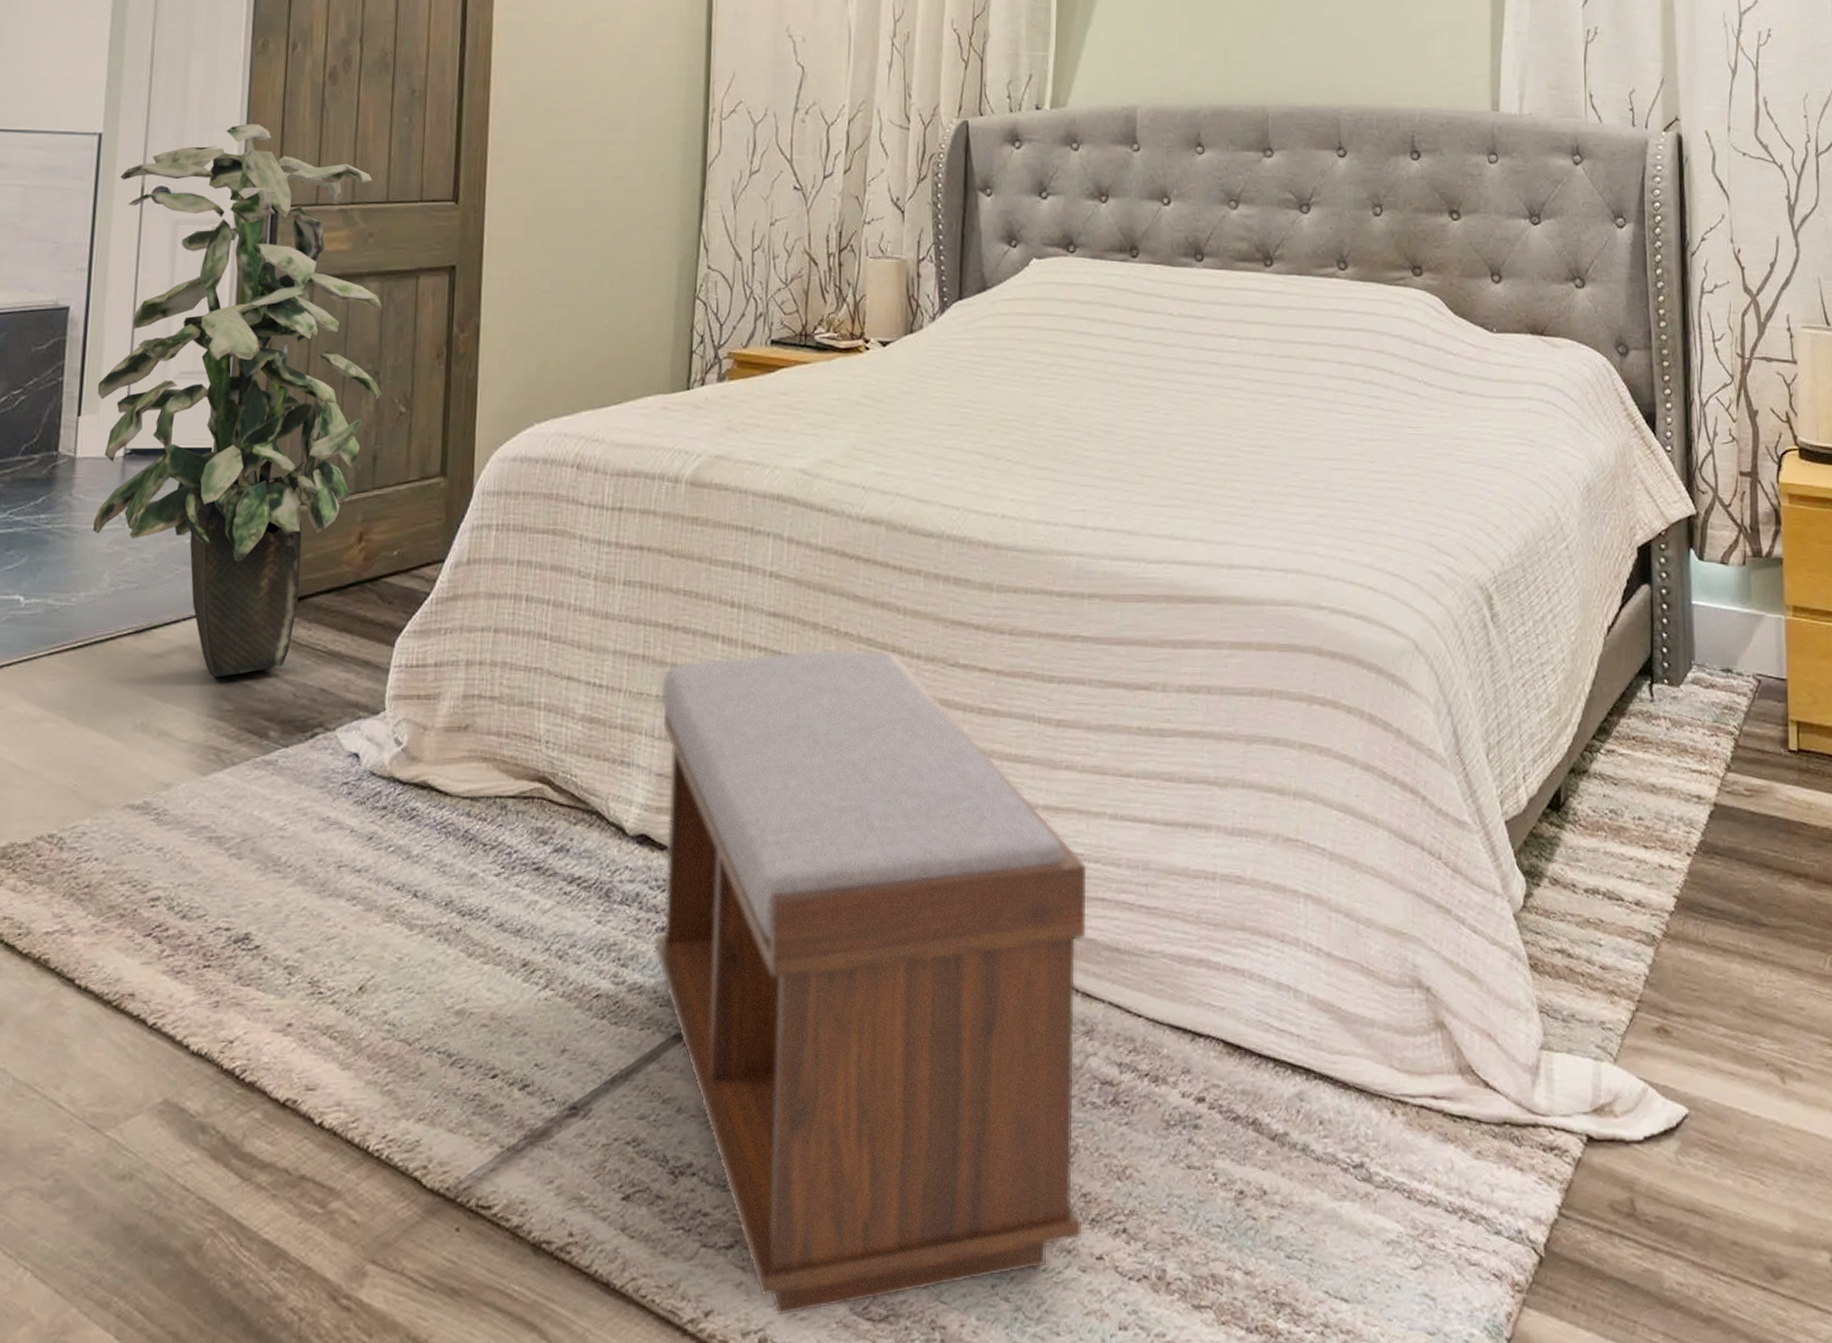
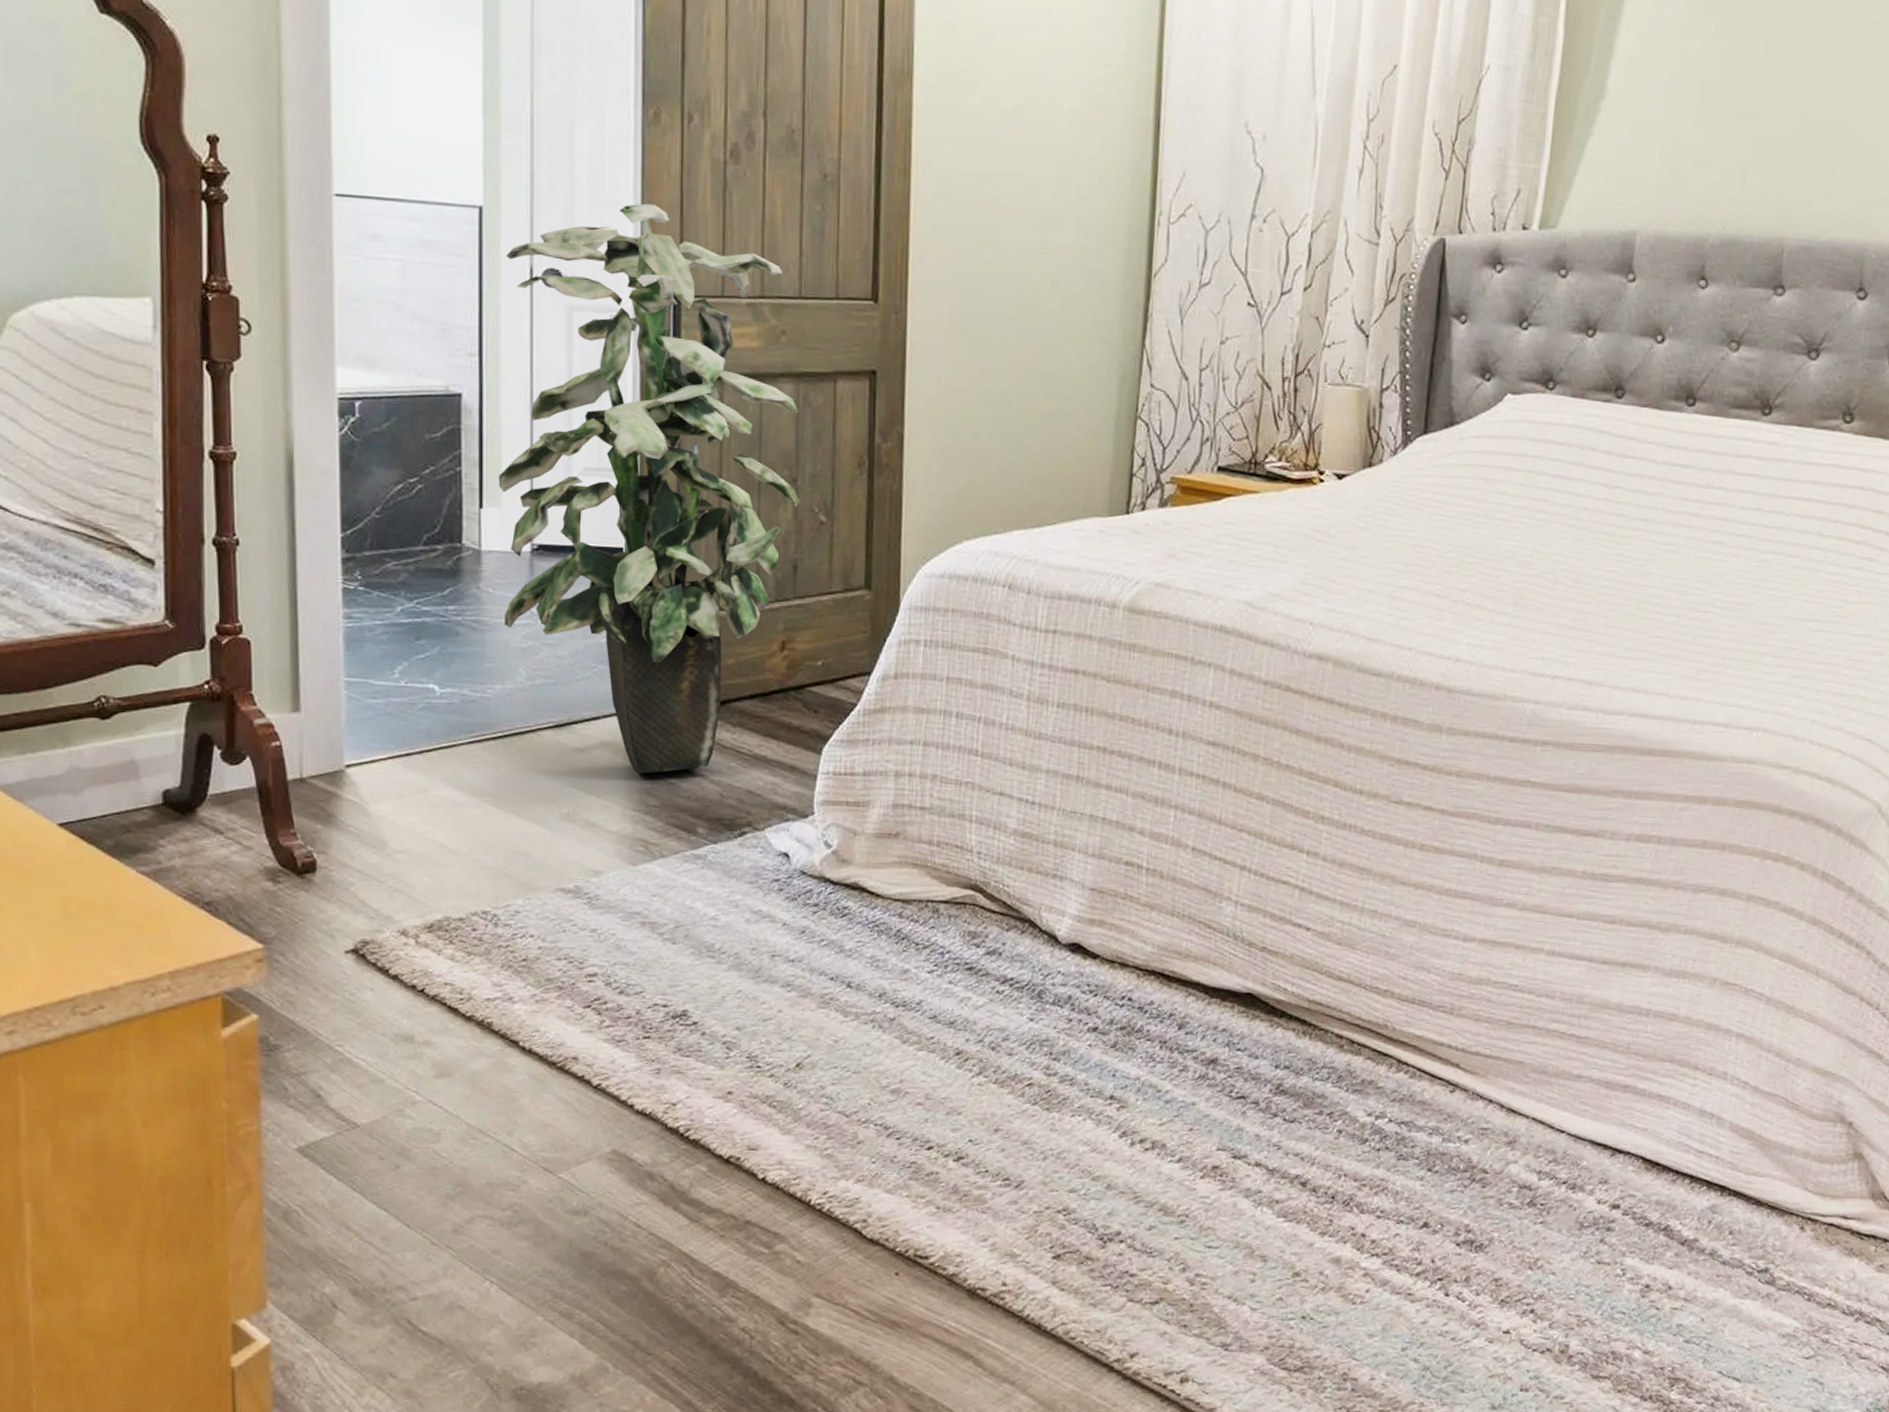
bench: present [652,650,1088,1317] -> none [1084,780,1521,1362]

